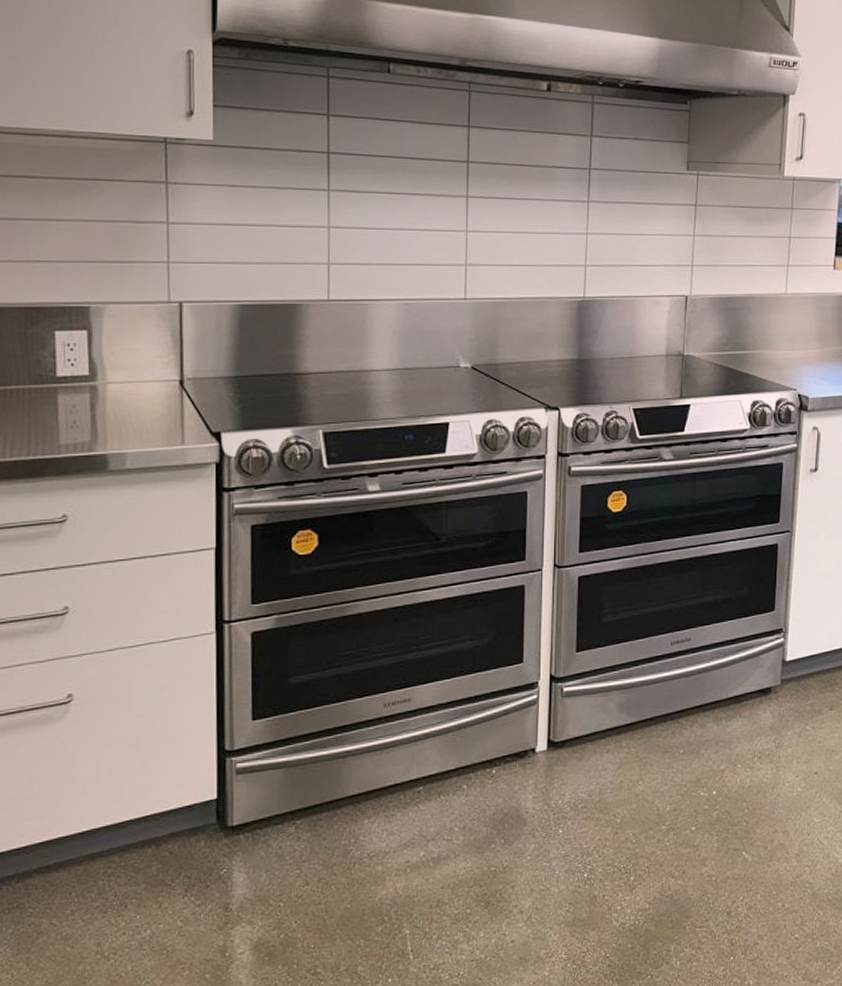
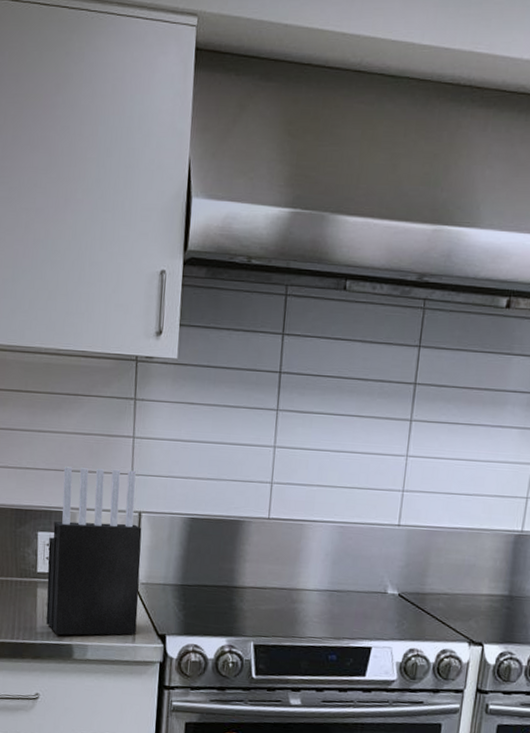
knife block: none [69,257,186,446] -> present [46,466,142,635]

